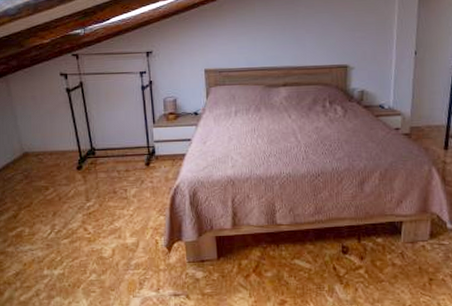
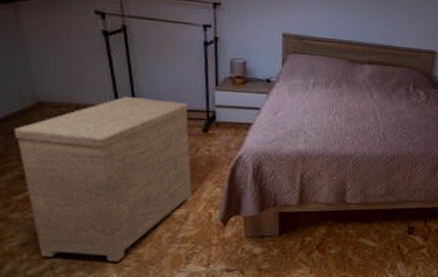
side table: none [8,141,140,288] -> present [14,97,192,262]

